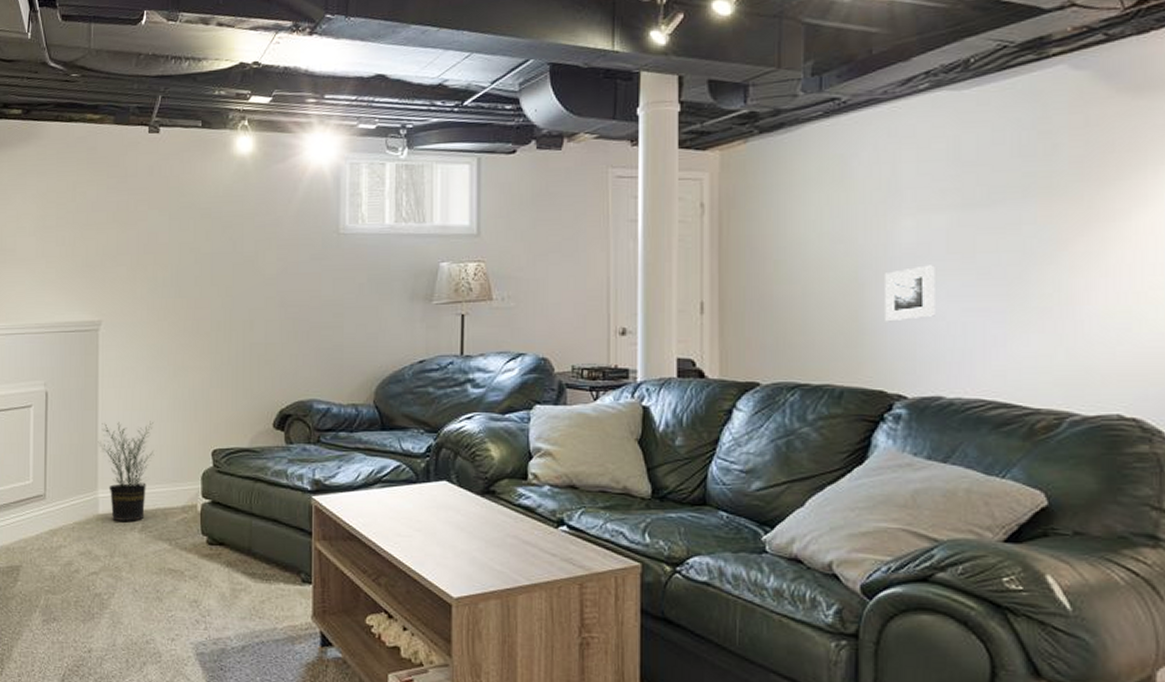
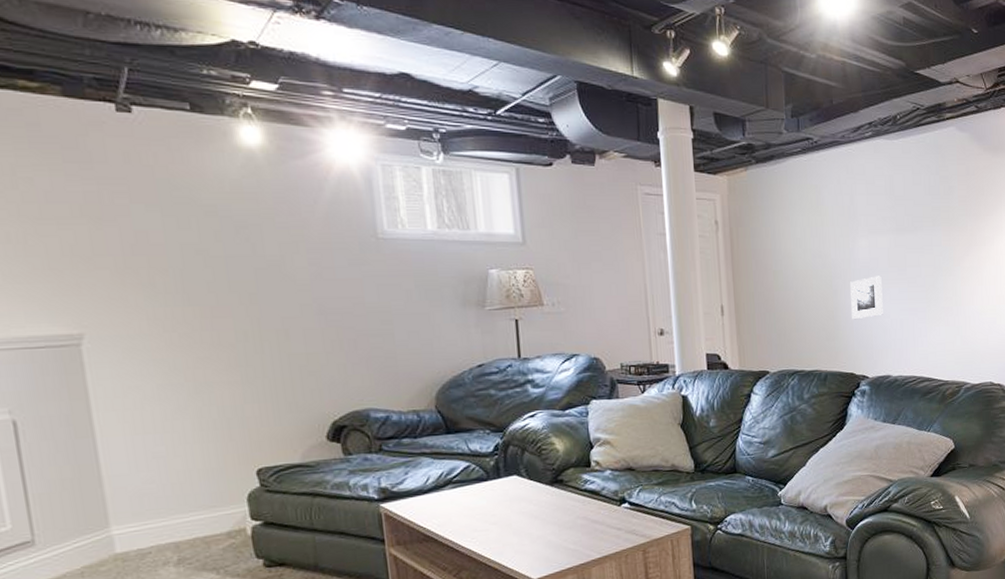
potted plant: present [98,421,154,521] -> none [101,444,183,558]

